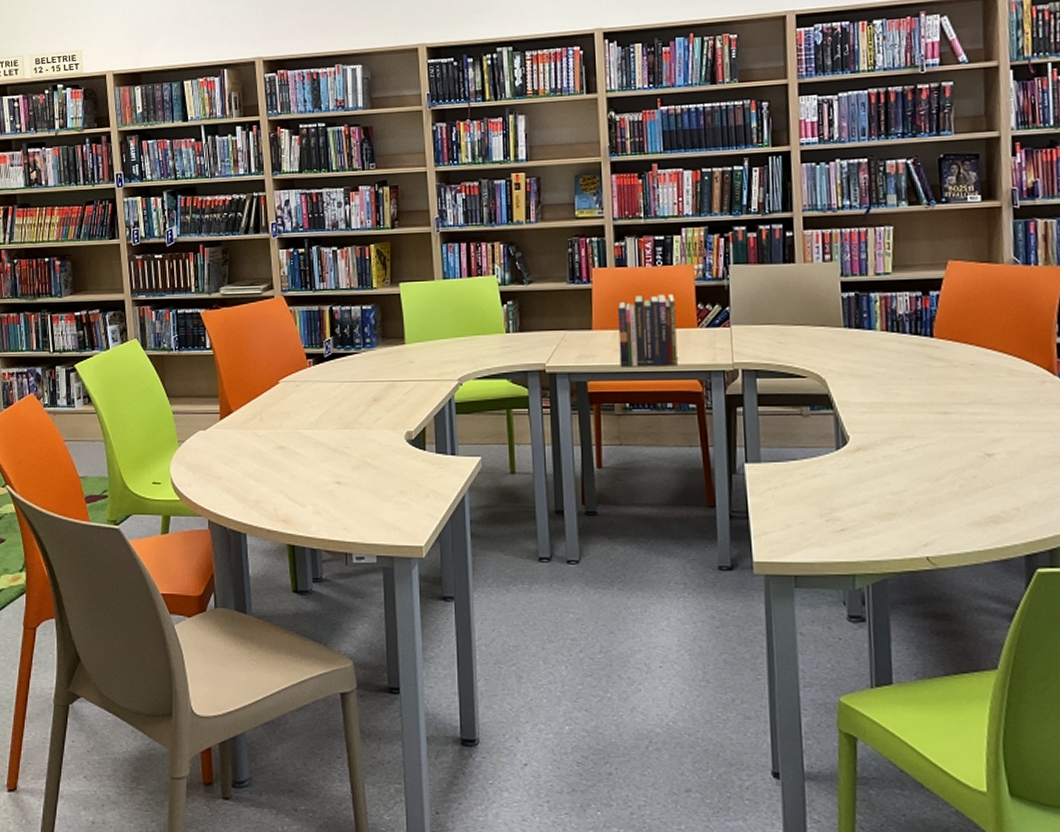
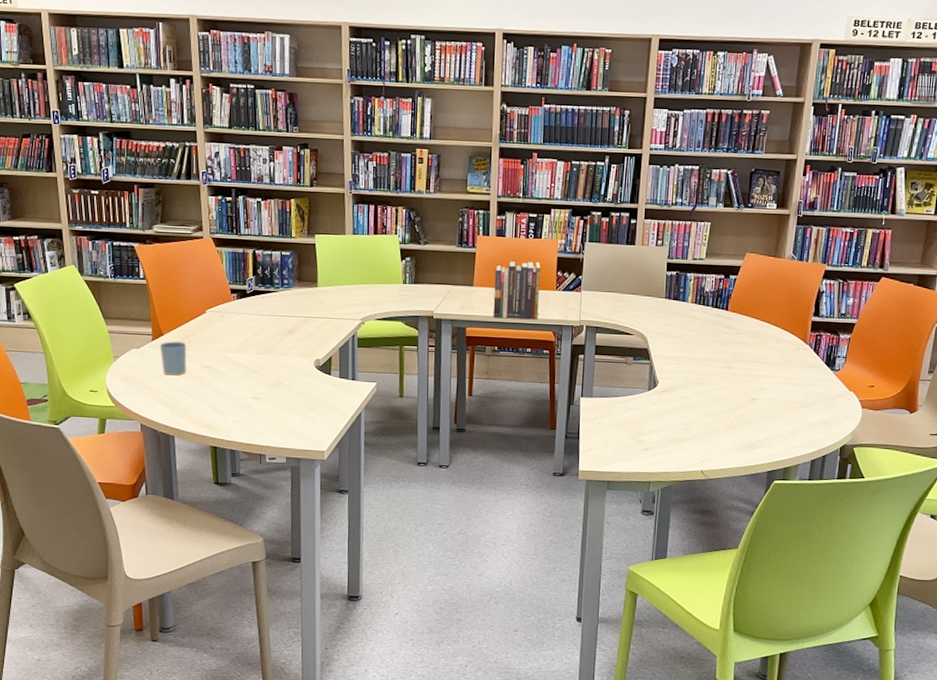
mug: none [228,419,258,460] -> present [159,341,187,376]

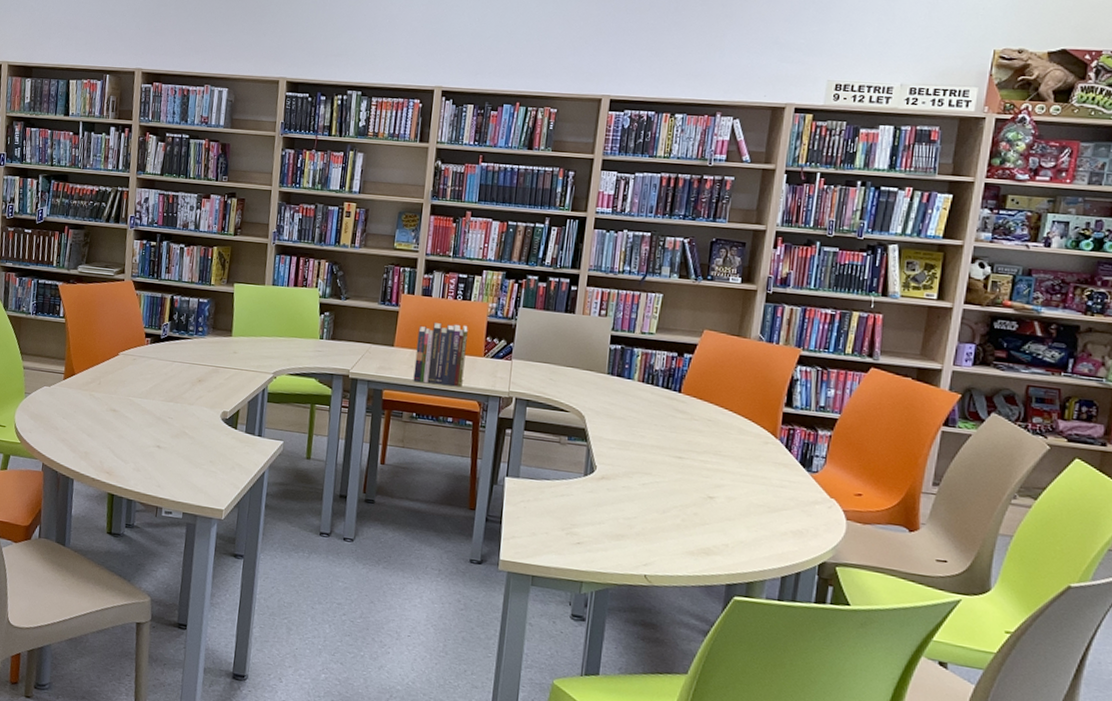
mug: present [159,341,187,376] -> none [70,381,97,417]

